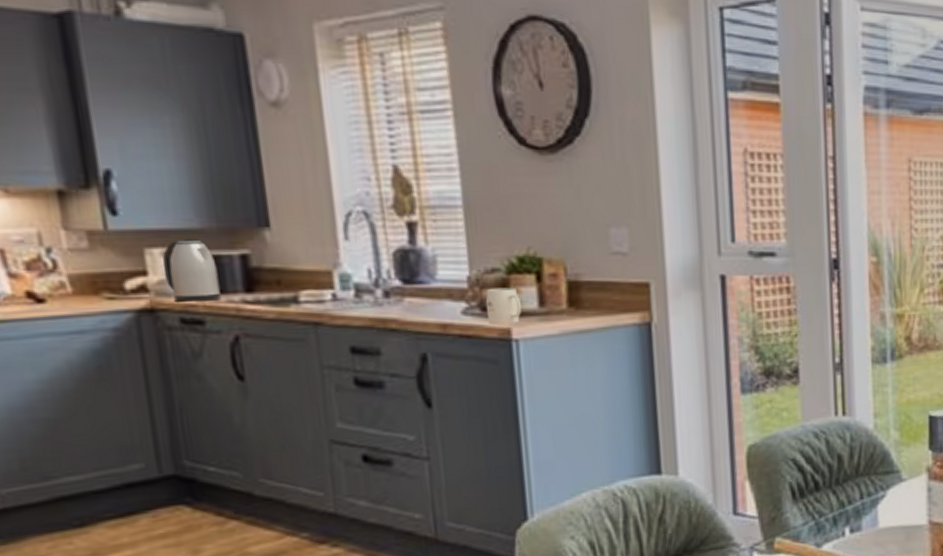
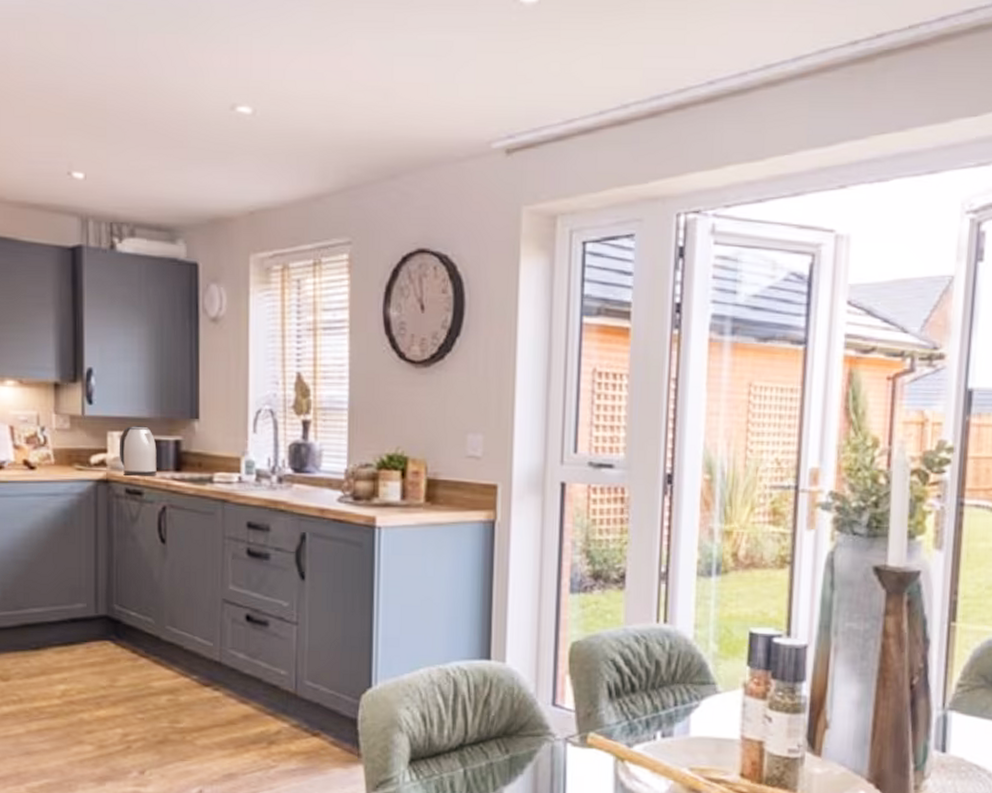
mug: present [485,287,522,325] -> none [357,481,387,514]

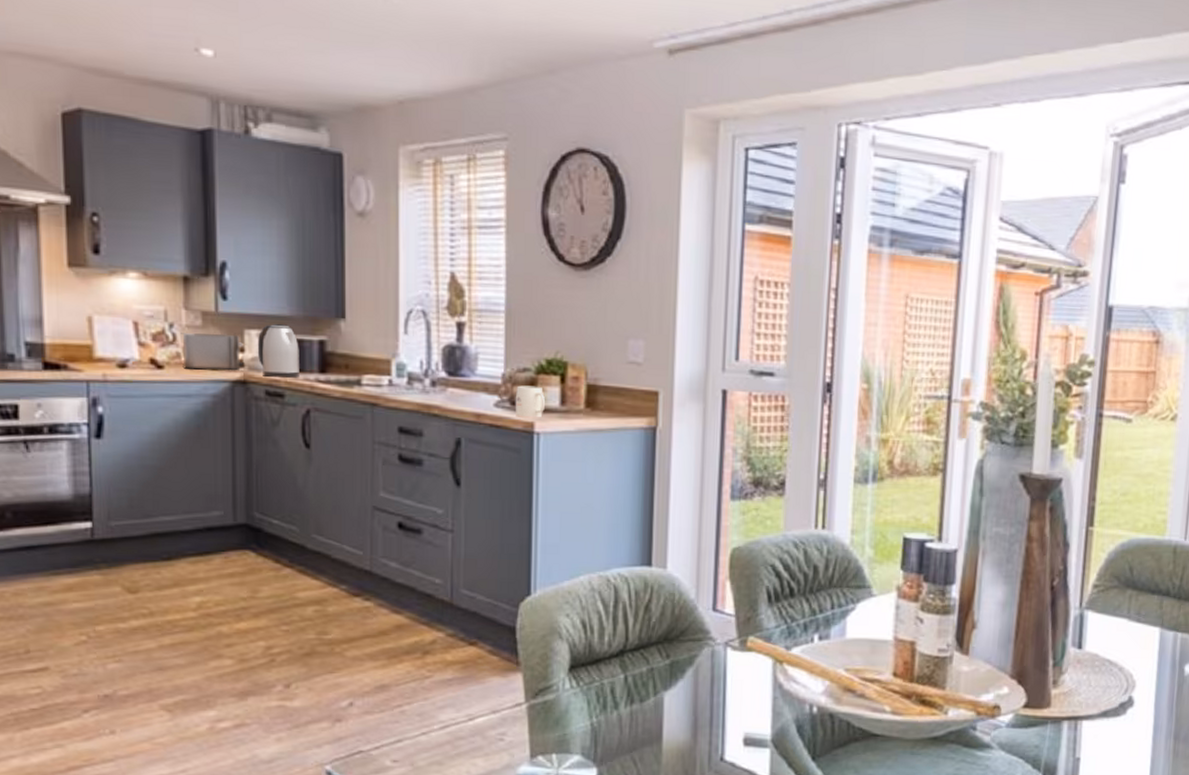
toaster: none [52,435,106,471] -> present [182,333,243,371]
mug: none [357,481,387,514] -> present [515,385,546,419]

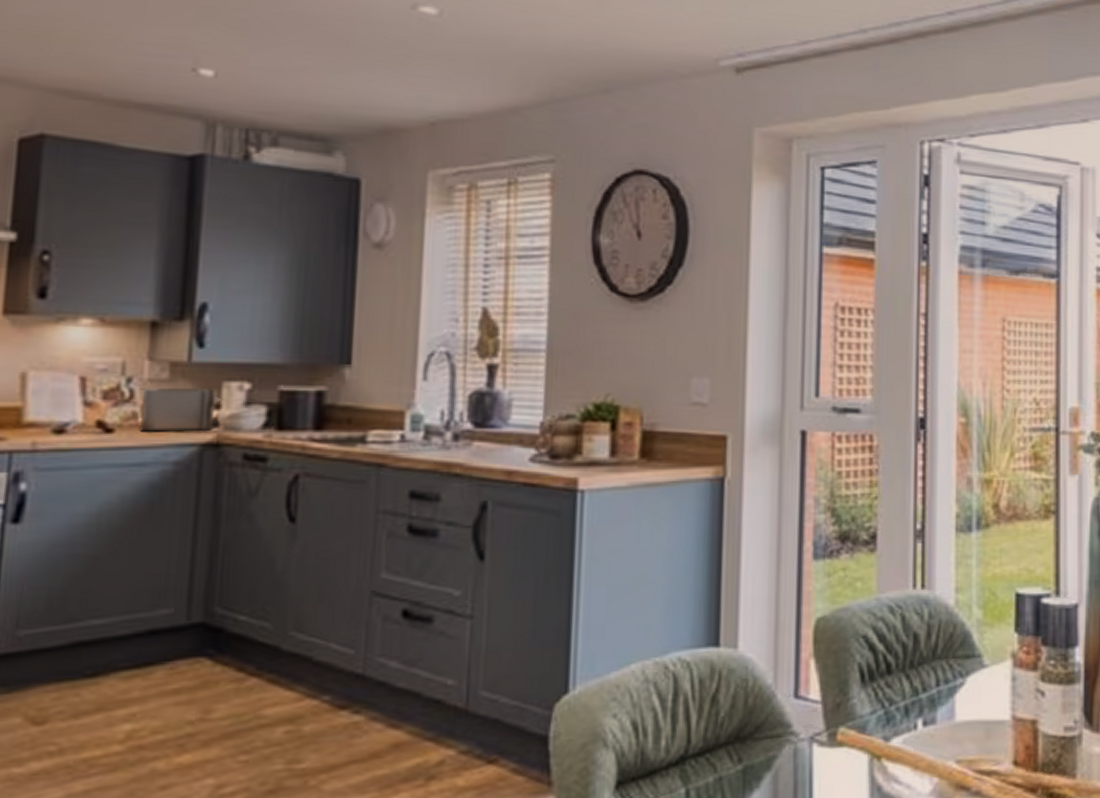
kettle: present [257,323,300,378] -> none [237,372,291,437]
mug: present [515,385,546,419] -> none [555,435,593,474]

